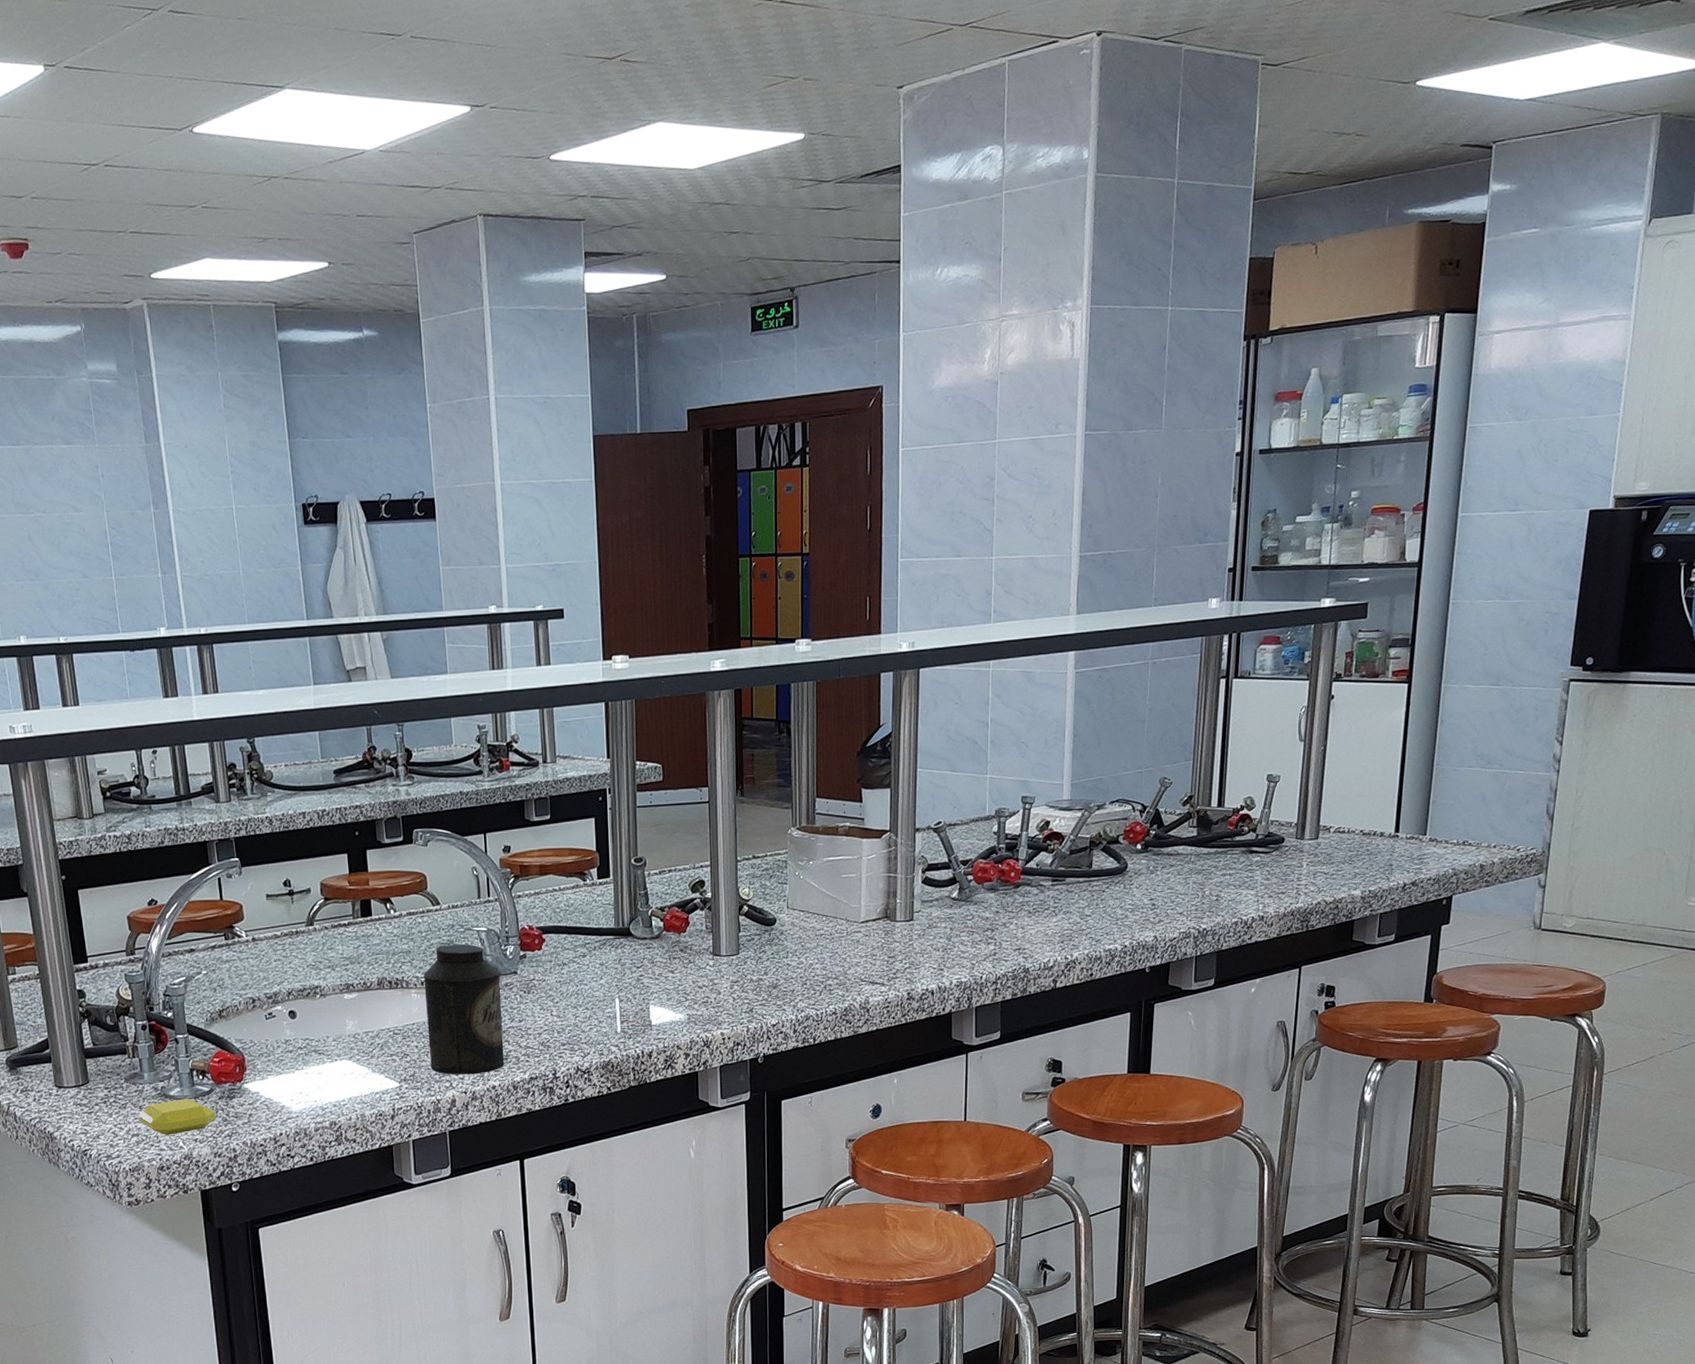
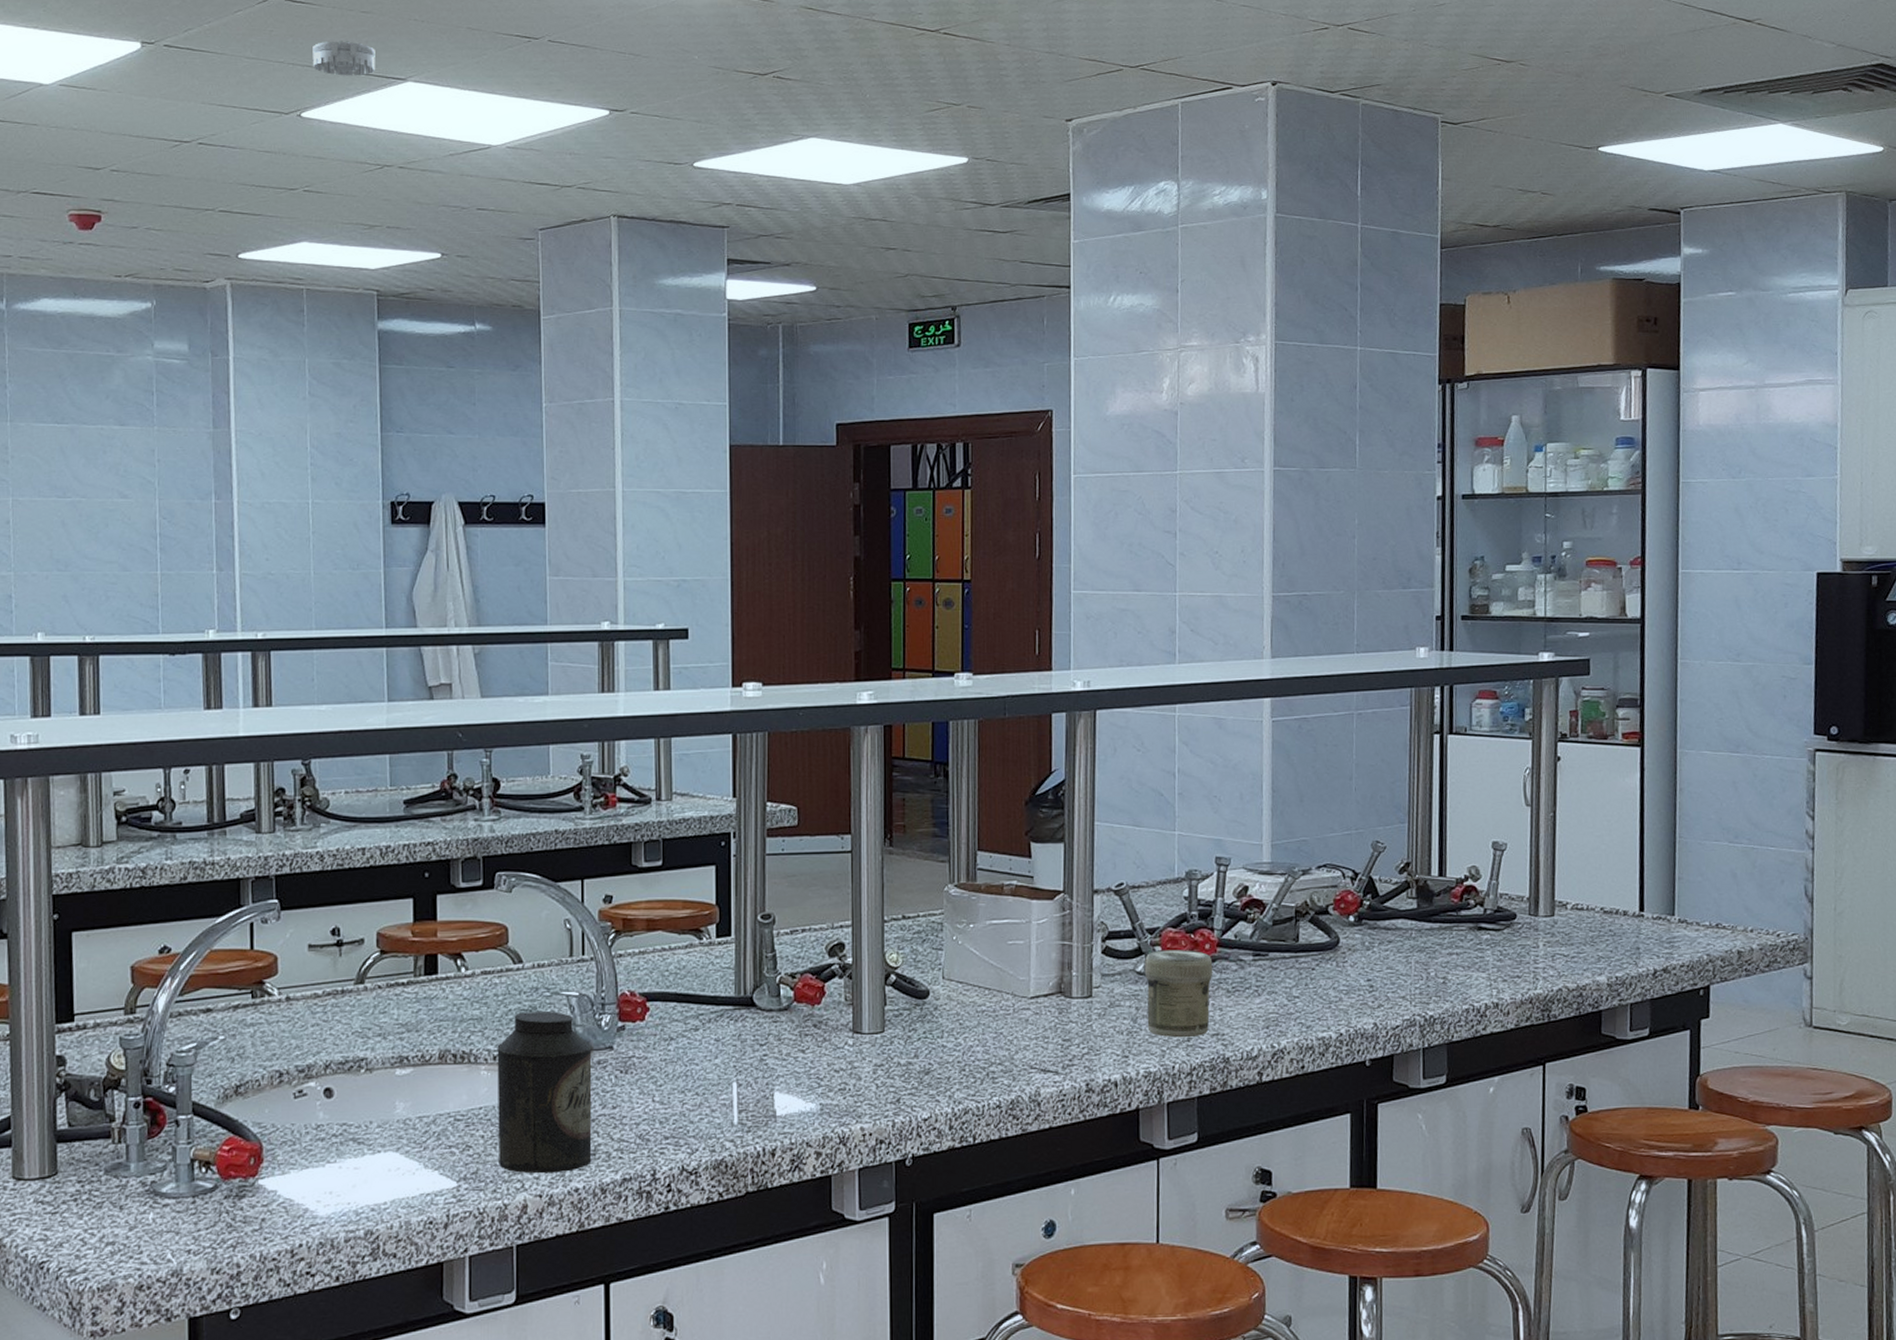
soap bar: present [139,1098,216,1135] -> none [117,1196,218,1244]
smoke detector: none [197,50,255,88] -> present [312,41,375,76]
jar: none [958,878,1017,953] -> present [1144,950,1213,1038]

